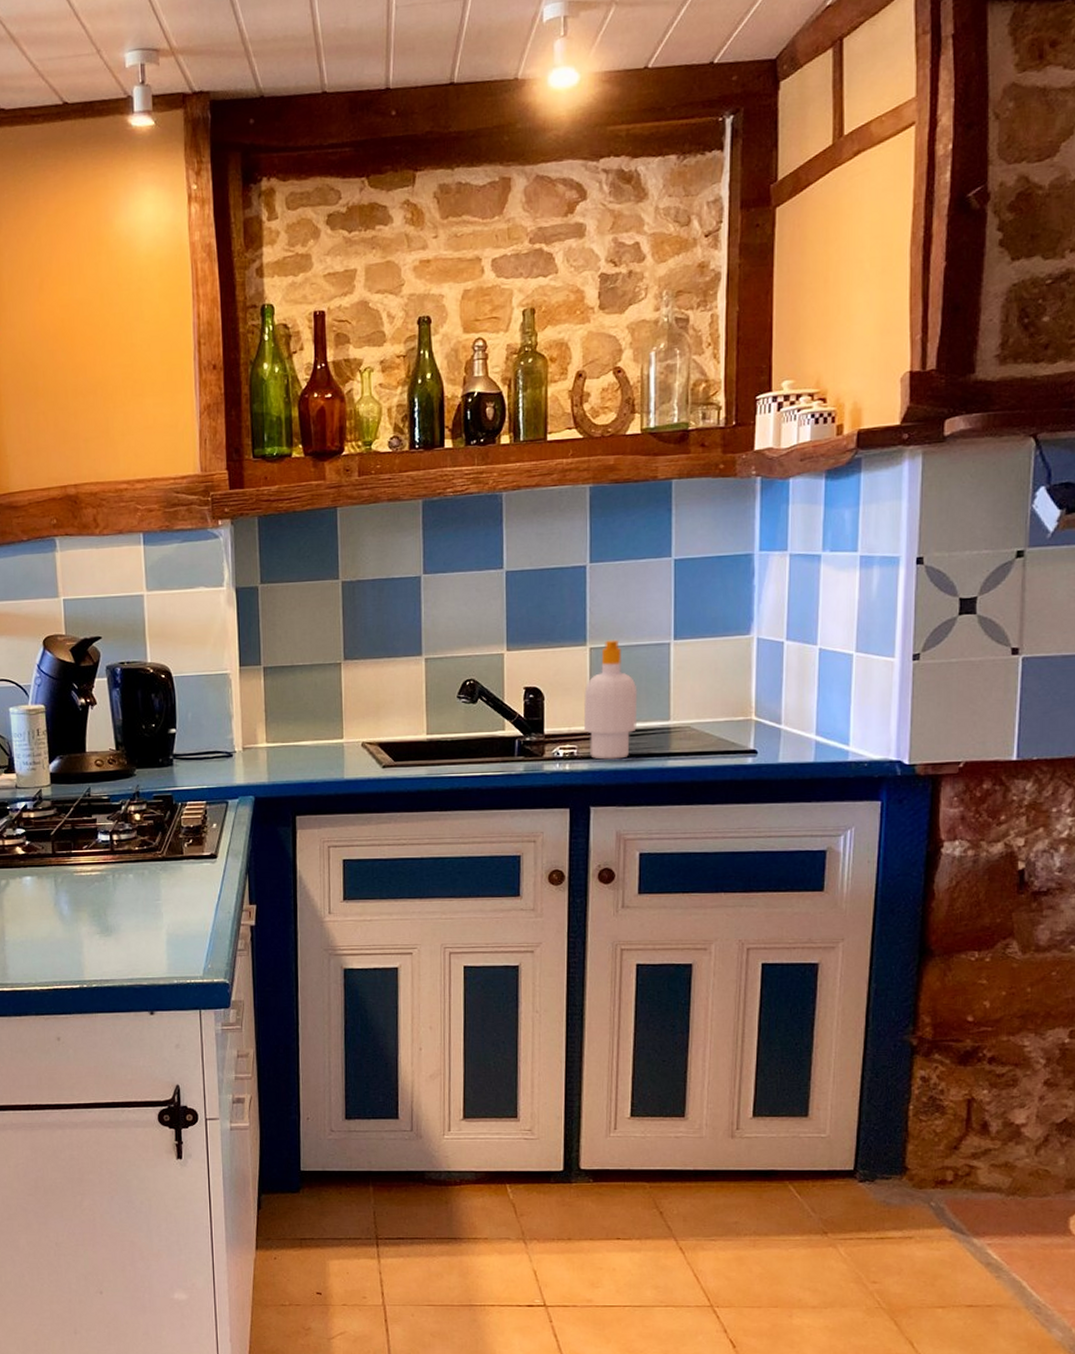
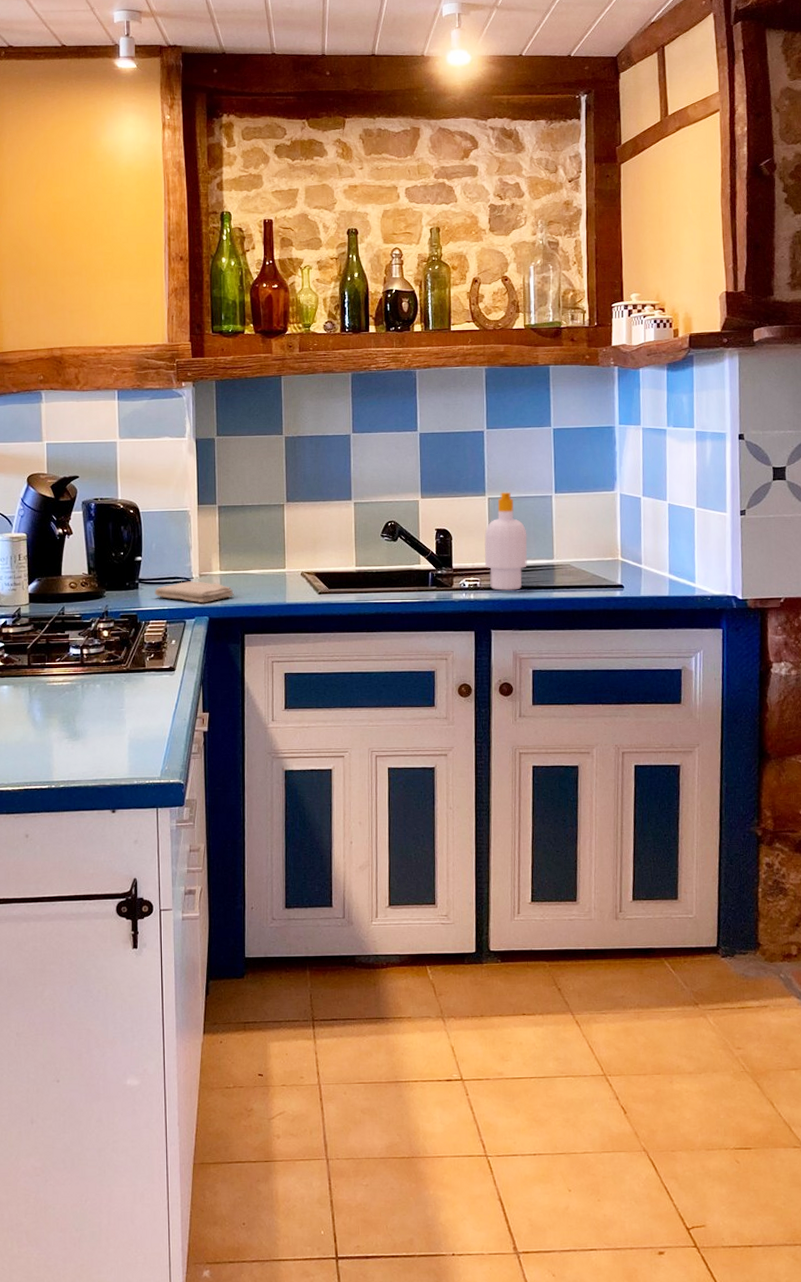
washcloth: none [191,755,284,781] -> present [154,581,235,604]

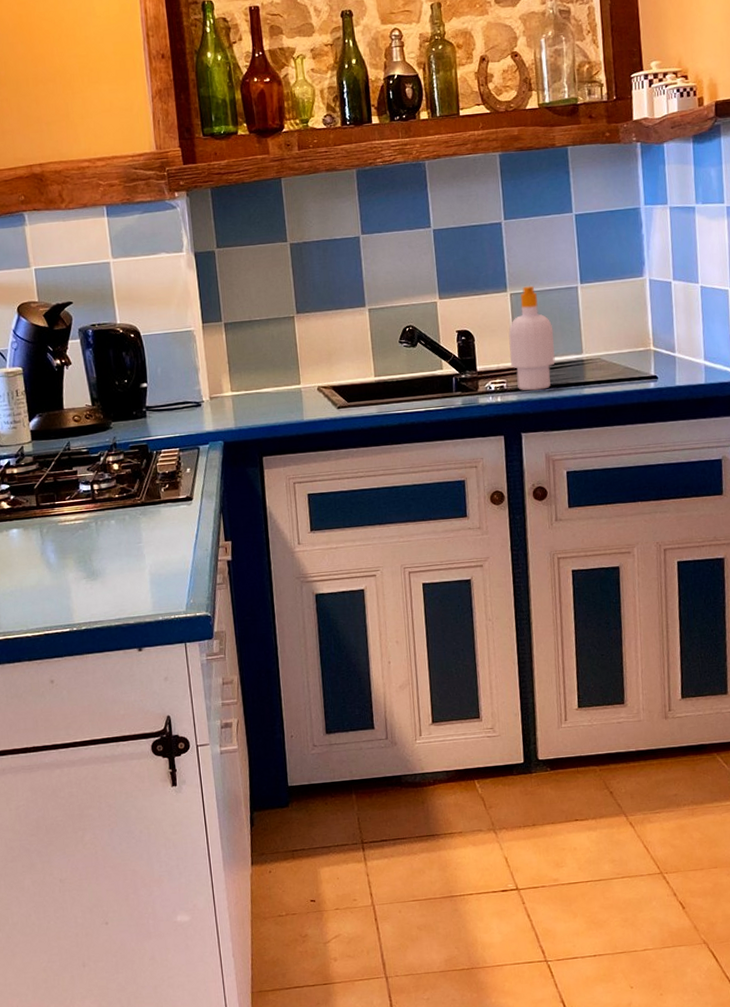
washcloth: present [154,581,235,604] -> none [164,404,249,428]

